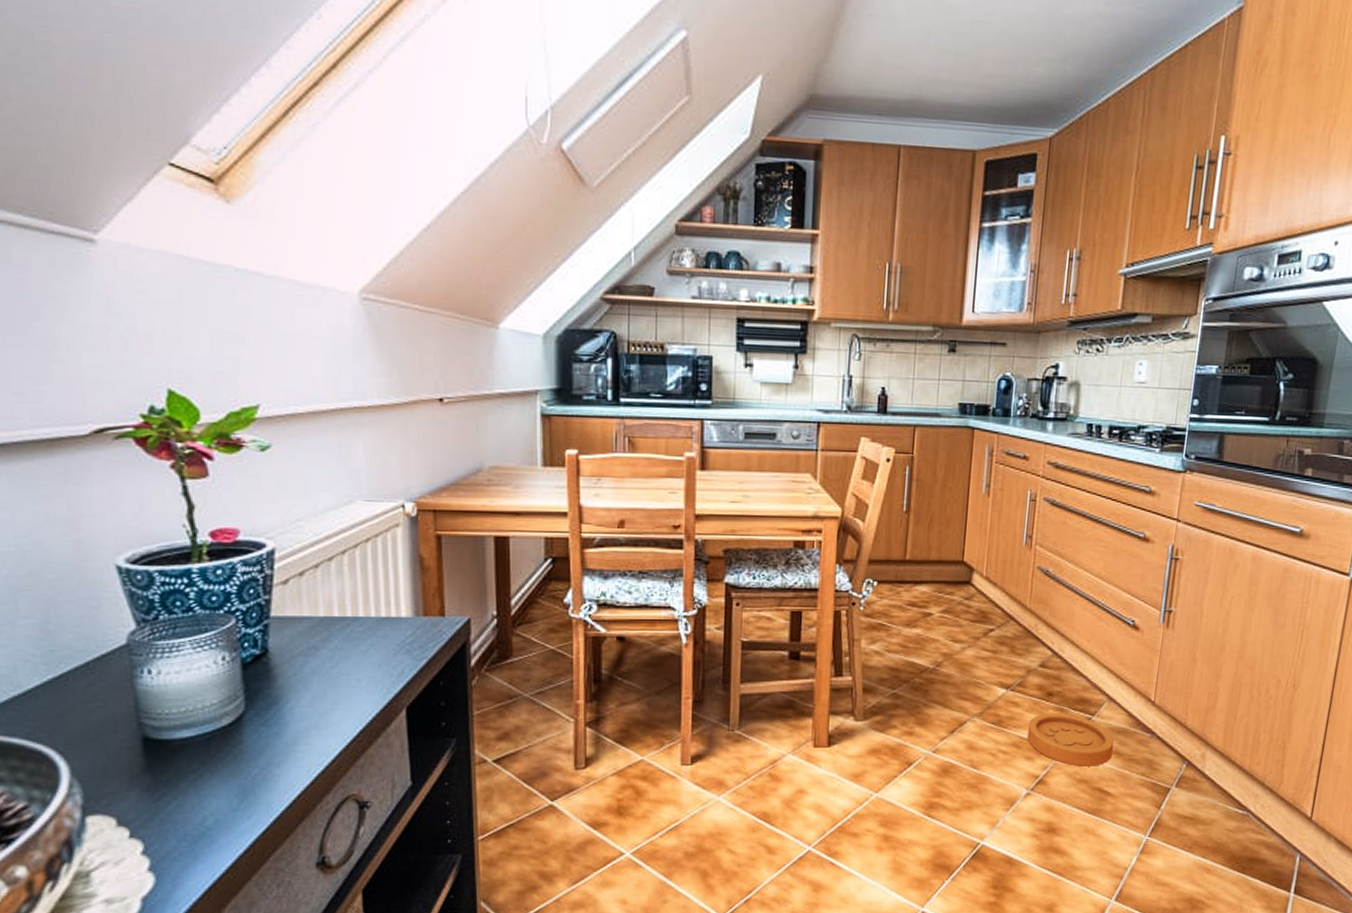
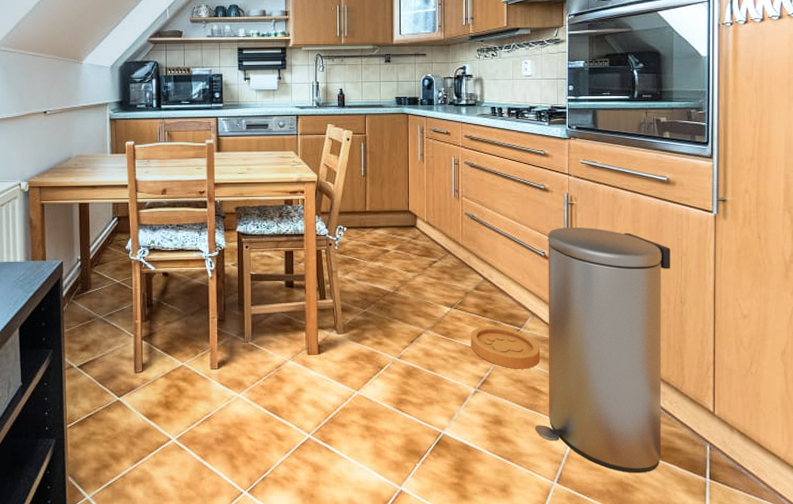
pedal bin: none [1095,589,1291,889] -> present [534,227,670,474]

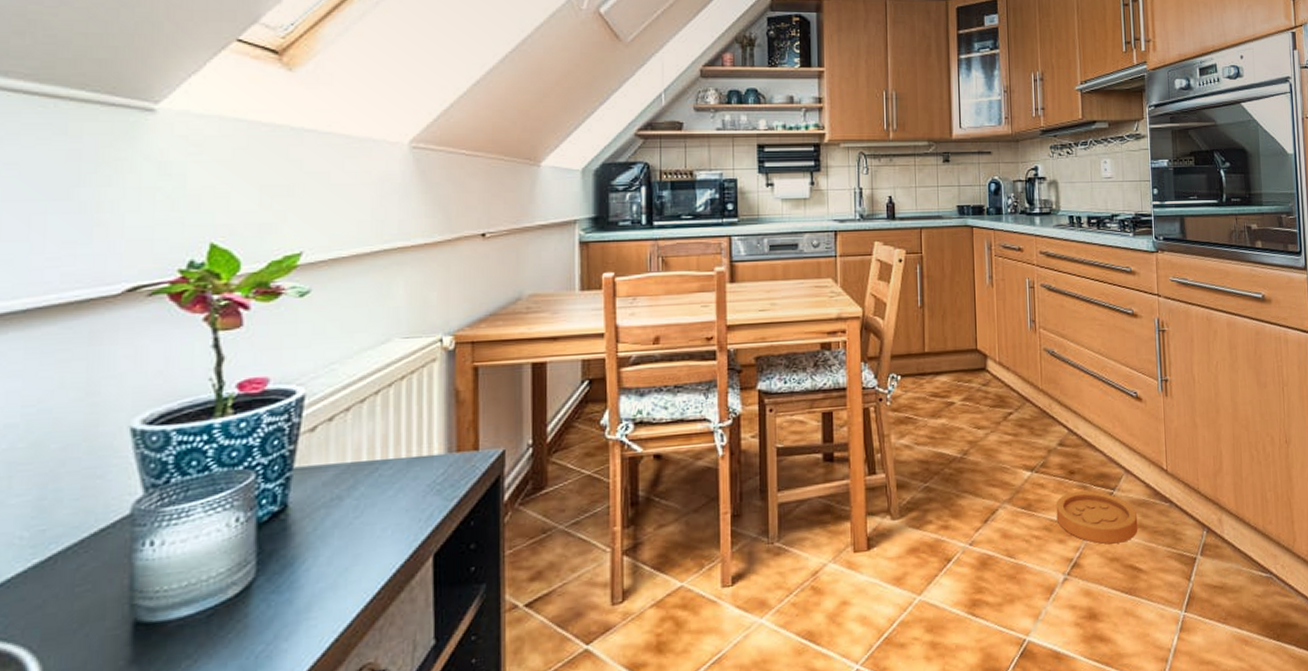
pedal bin: present [534,227,670,474] -> none [1135,358,1277,663]

